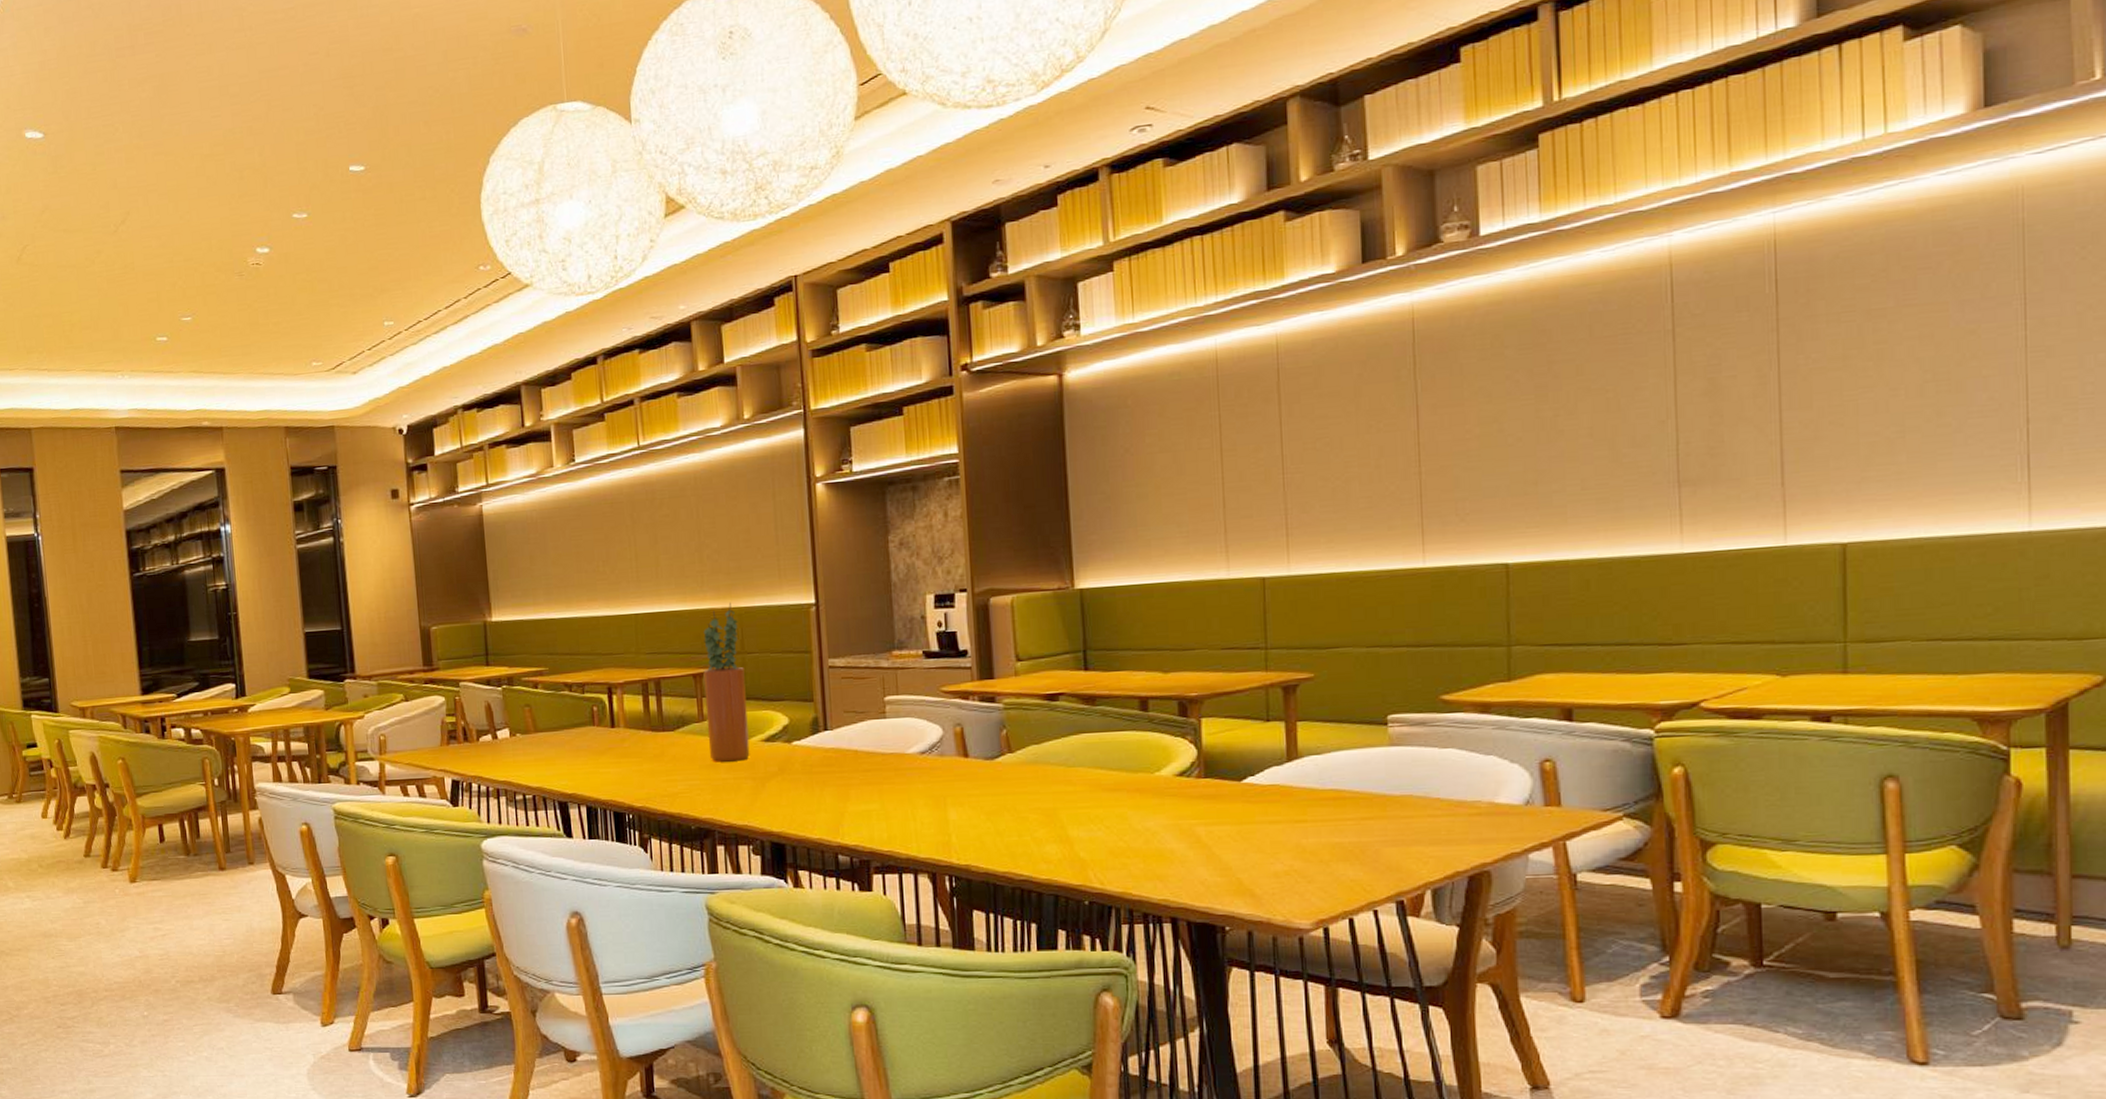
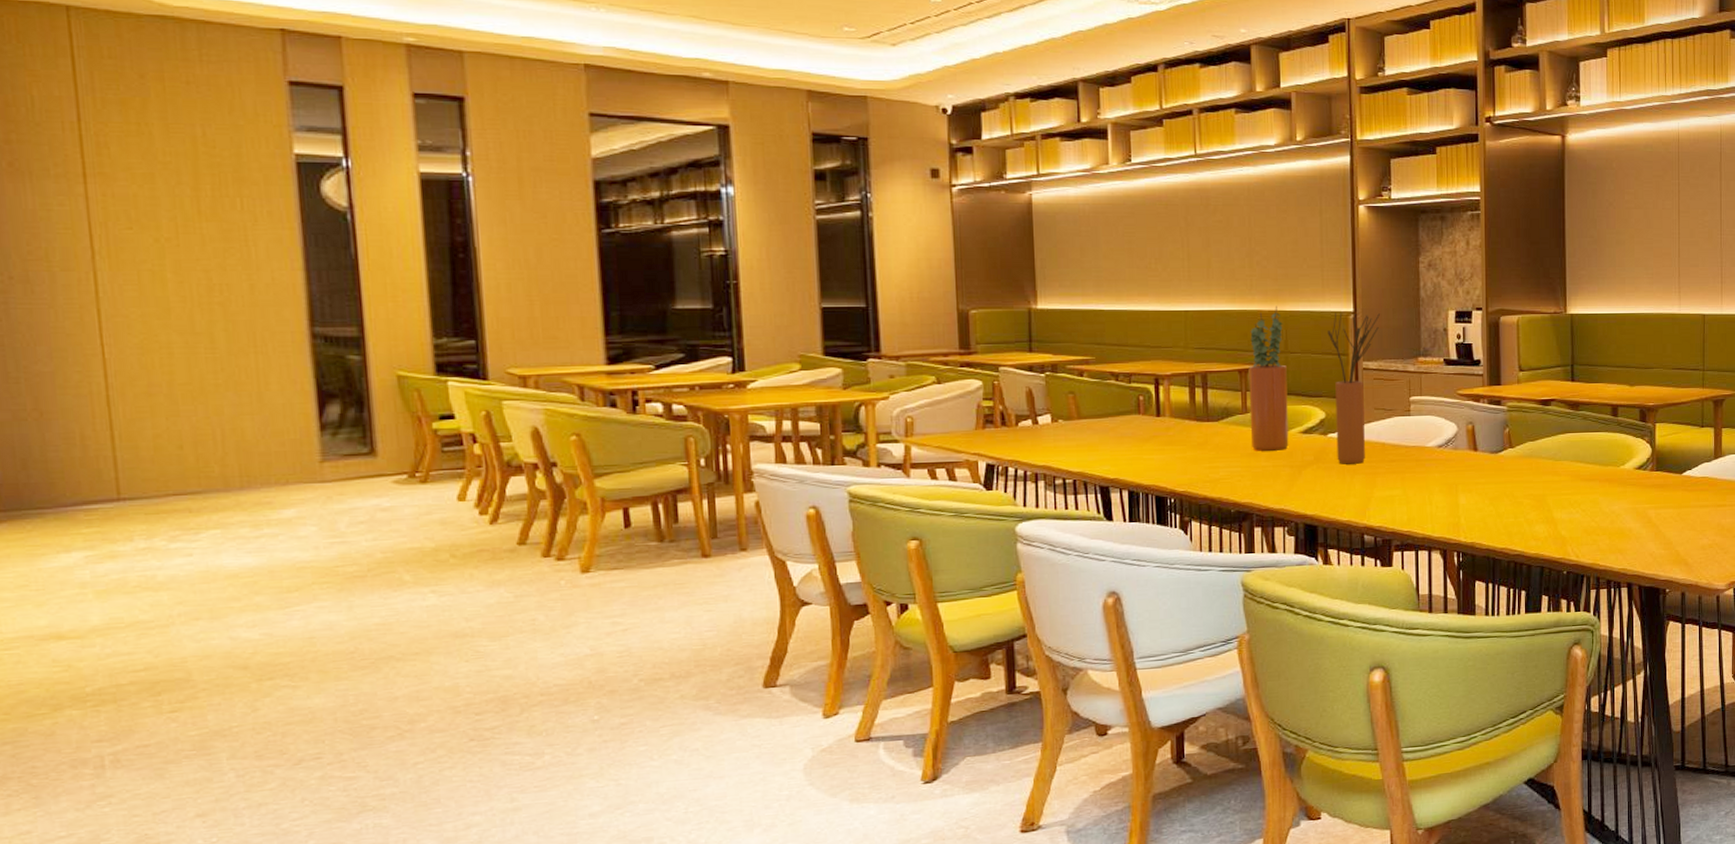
vase: none [787,603,846,775] -> present [1327,313,1380,464]

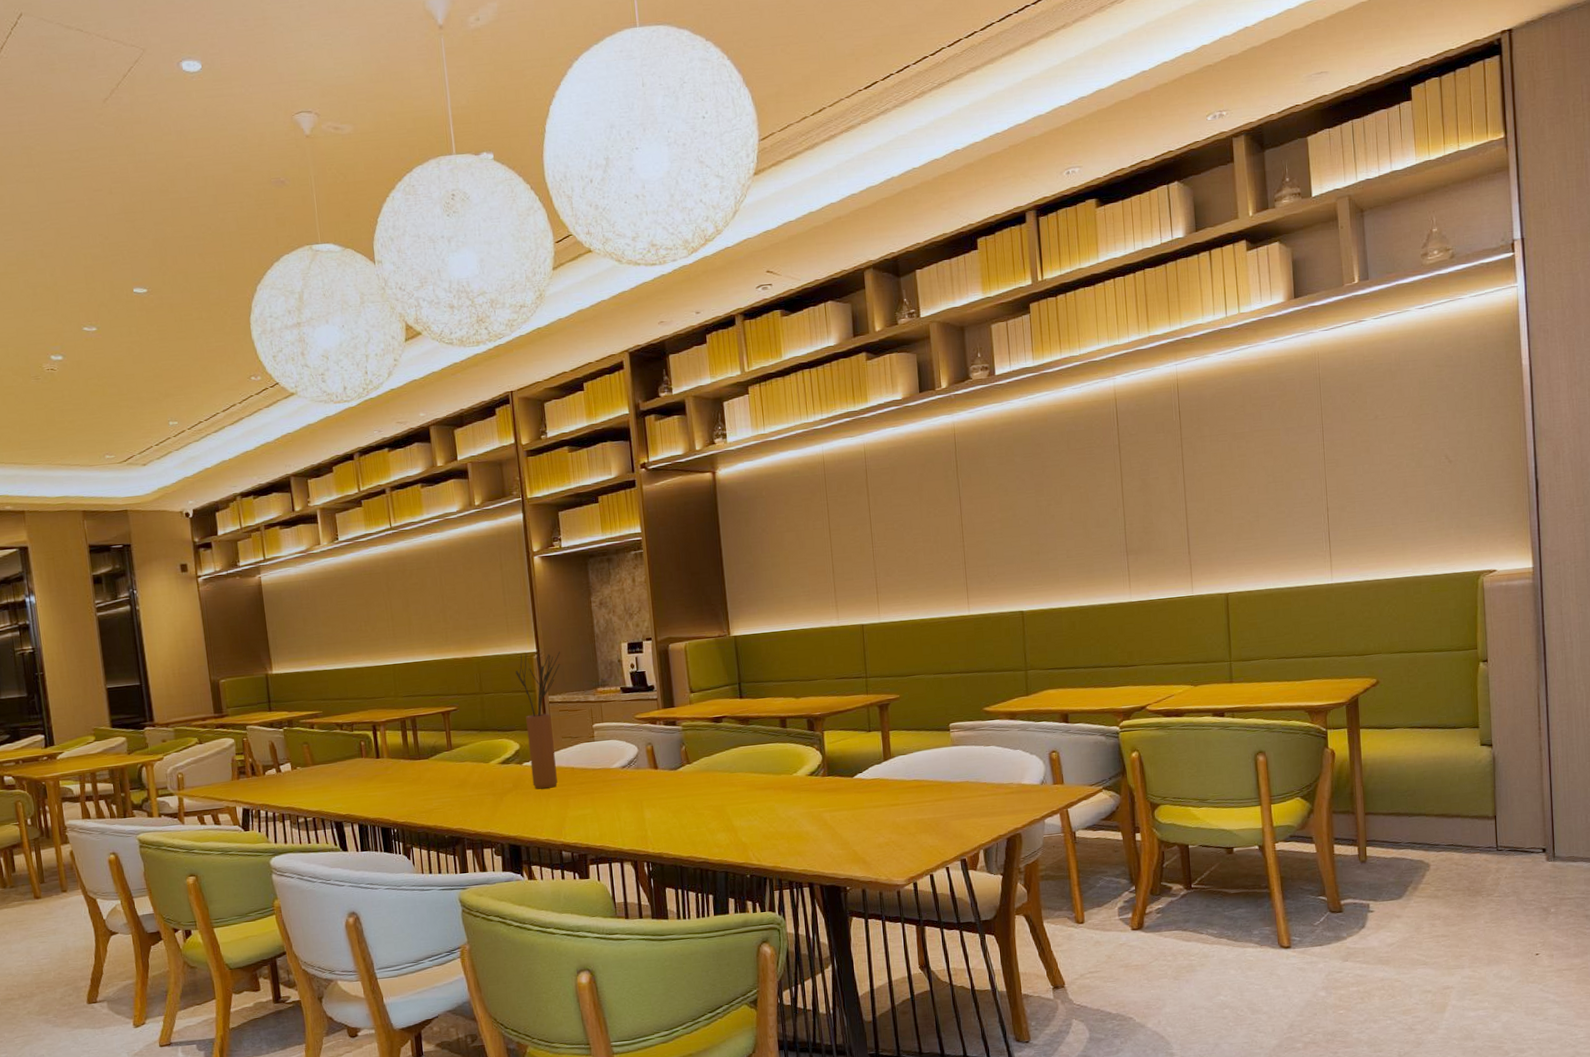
vase: present [1248,305,1289,451] -> none [449,653,490,783]

